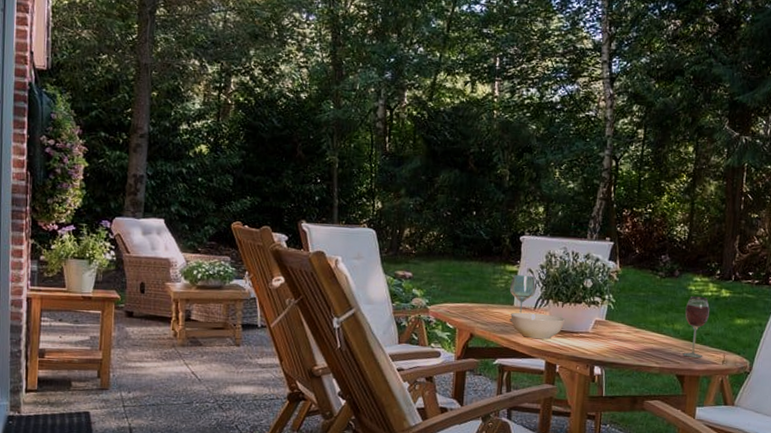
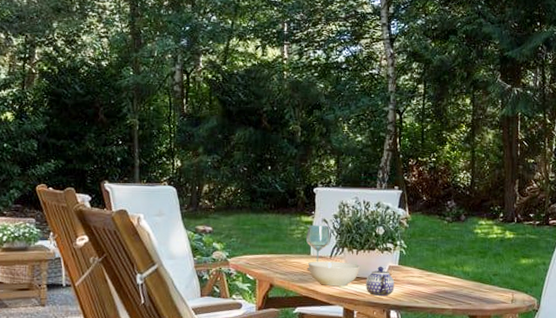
teapot: none [570,320,601,351] -> present [366,266,395,296]
wineglass: present [683,295,710,358] -> none [473,238,497,298]

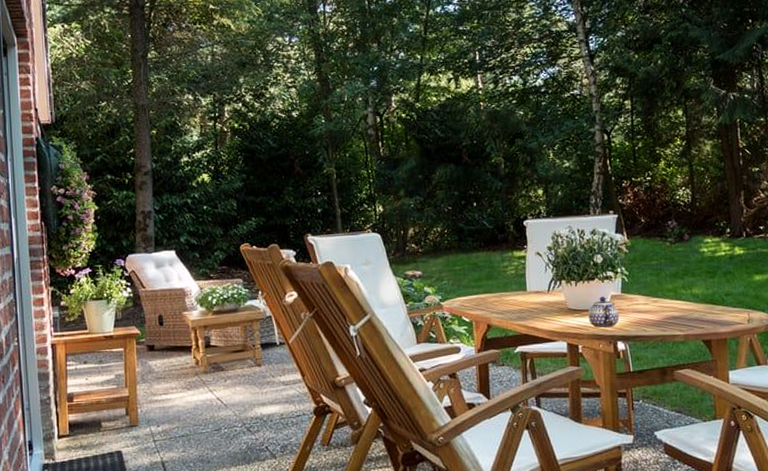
wine glass: present [305,224,331,270] -> none [520,258,547,307]
bowl: present [308,261,361,287] -> none [525,295,581,322]

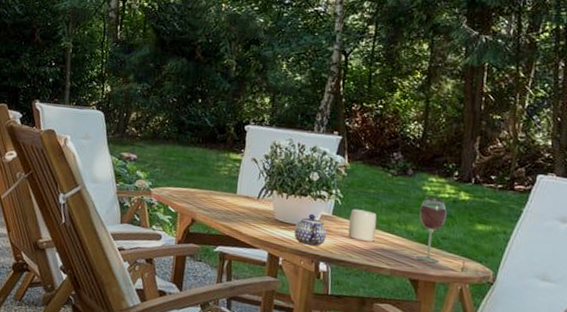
mug: none [637,282,665,313] -> present [348,208,377,242]
wineglass: none [700,257,727,321] -> present [416,196,448,263]

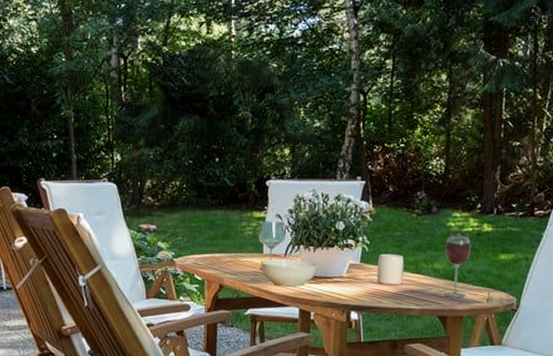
wine glass: none [232,162,260,209] -> present [257,220,286,269]
bowl: none [233,200,290,231] -> present [260,260,318,287]
teapot: present [294,213,327,246] -> none [324,264,356,296]

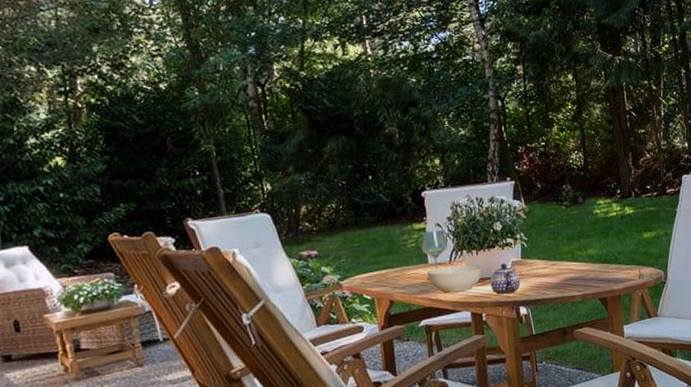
teapot: none [324,264,356,296] -> present [490,263,521,295]
mug: present [377,253,405,285] -> none [537,246,563,277]
wineglass: present [444,232,472,297] -> none [595,218,620,279]

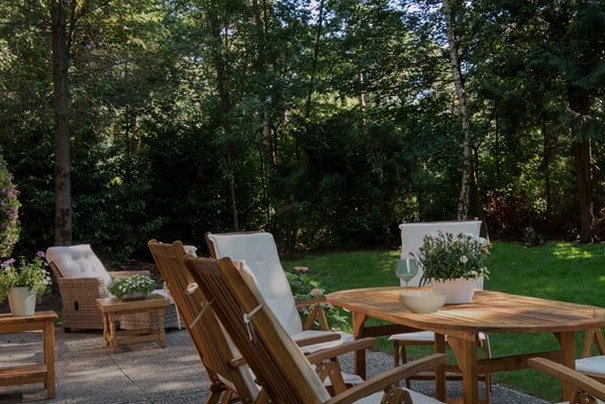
teapot: present [490,263,521,295] -> none [454,292,481,320]

